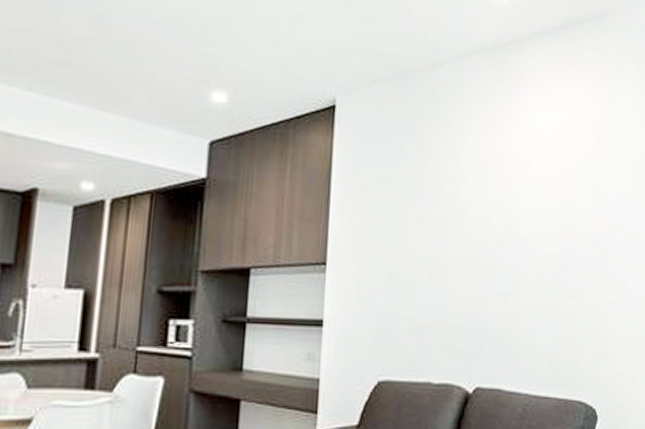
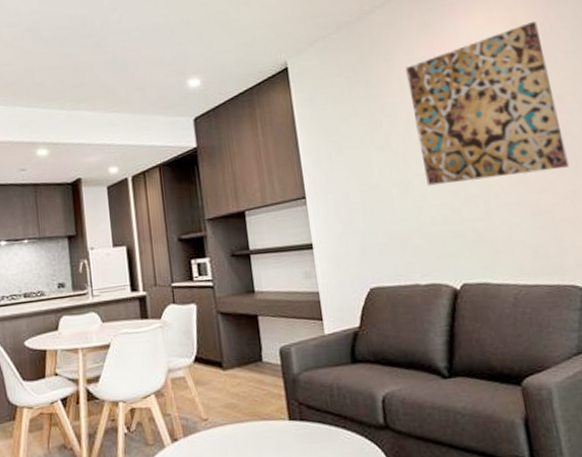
wall art: none [459,117,599,277] -> present [405,21,570,186]

